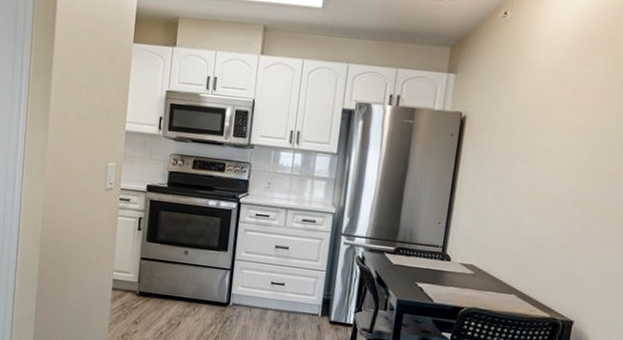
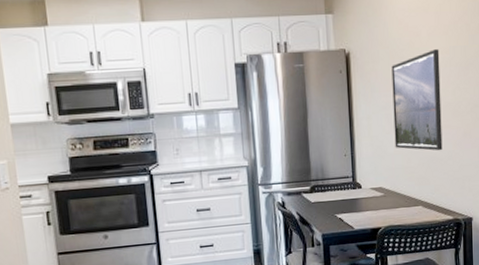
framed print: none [497,128,571,240] -> present [391,49,443,151]

